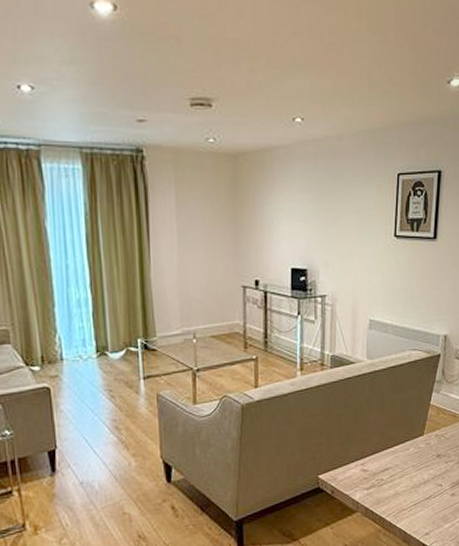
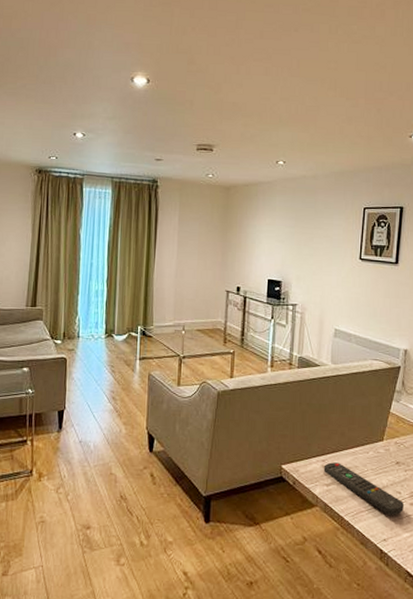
remote control: none [363,464,445,509] -> present [323,462,404,515]

